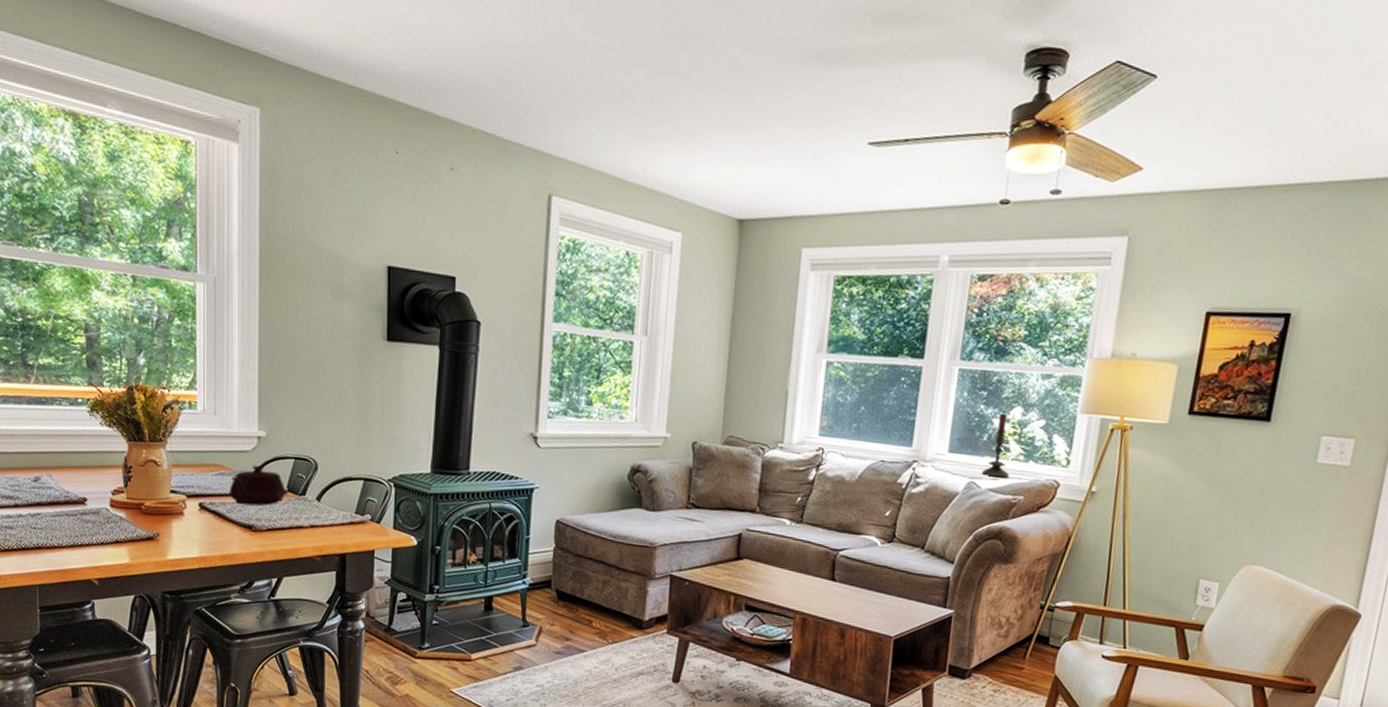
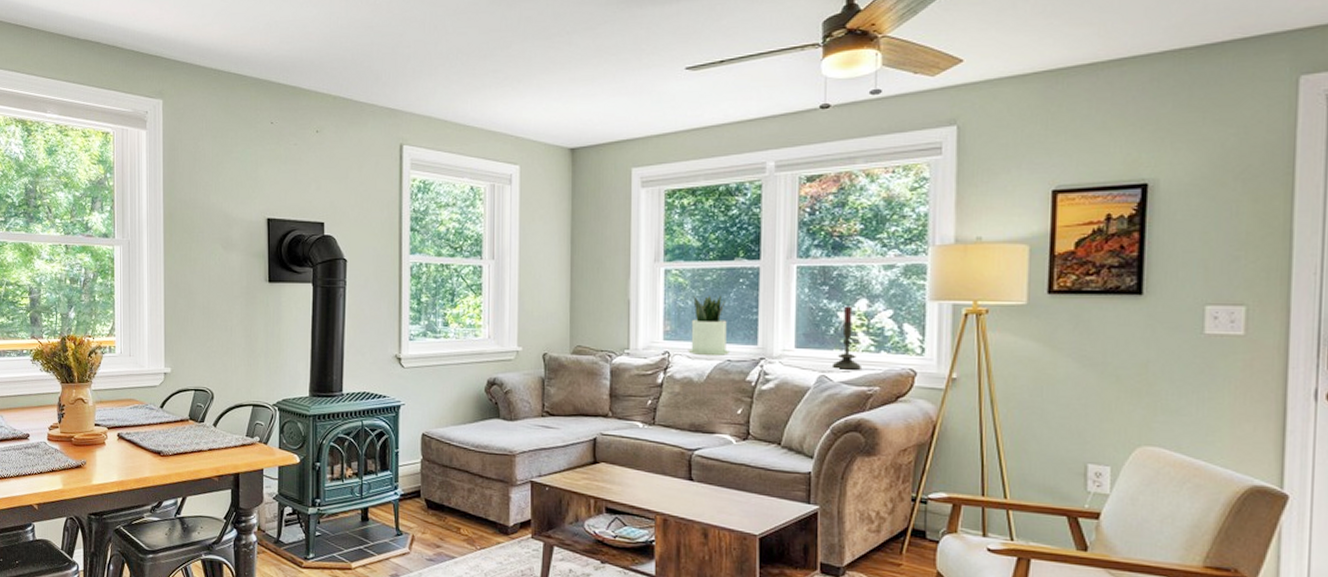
teapot: present [230,465,286,507] -> none [142,398,188,434]
planter: none [842,391,885,457] -> present [688,296,729,357]

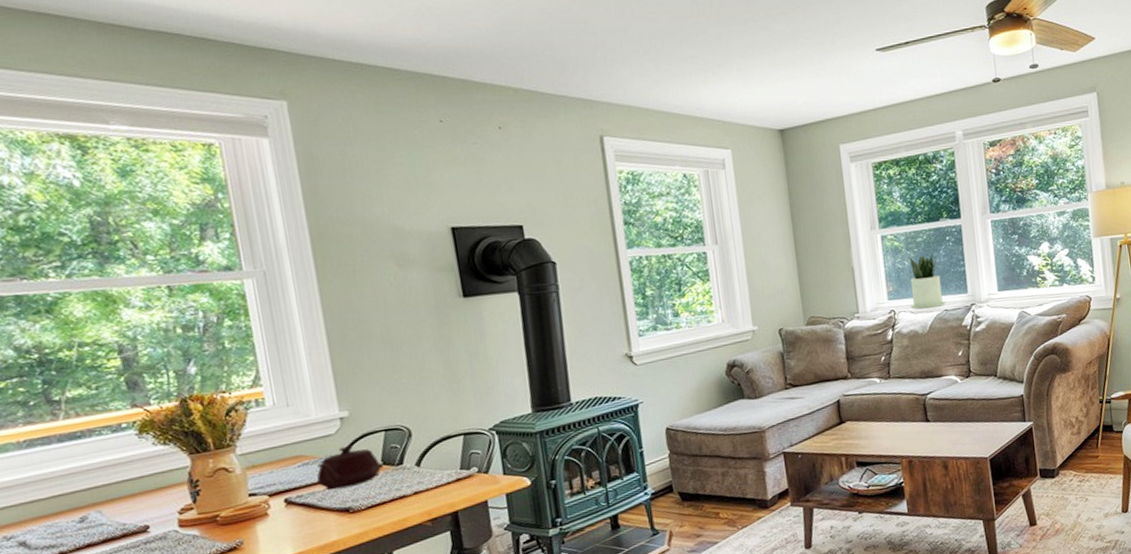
teapot: none [142,398,188,434] -> present [317,445,381,490]
candle: present [831,304,861,370] -> none [1028,248,1051,305]

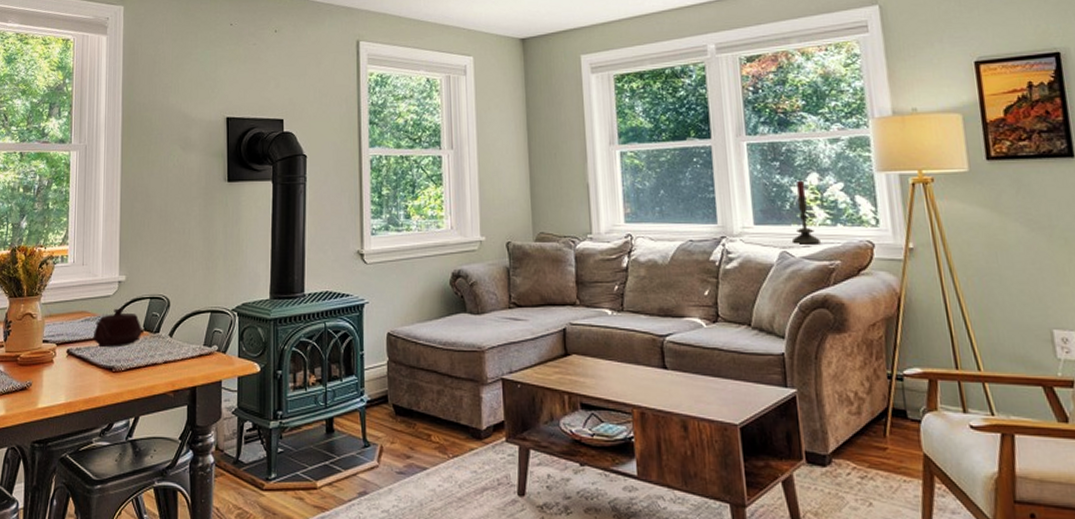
planter: present [909,254,946,310] -> none [649,176,691,237]
candle: none [1028,248,1051,305] -> present [791,179,821,245]

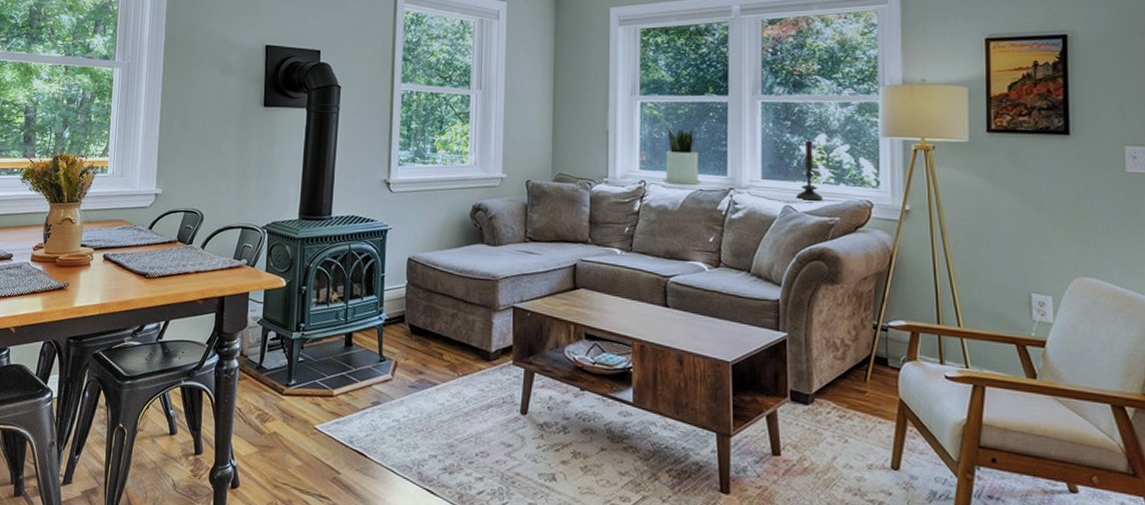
teapot: present [94,308,142,348] -> none [129,219,176,256]
planter: none [649,176,691,237] -> present [662,128,701,186]

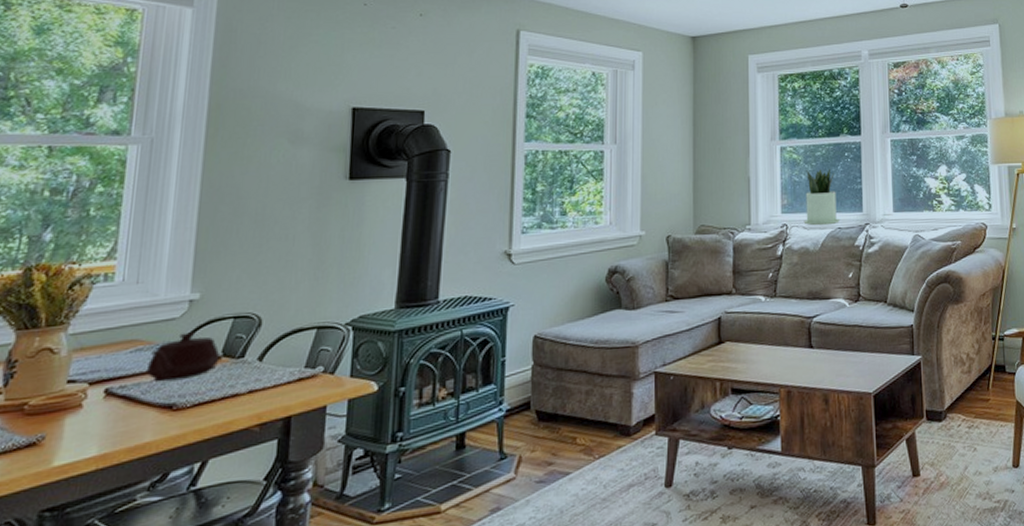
teapot: none [129,219,176,256] -> present [147,332,220,382]
candle: present [795,138,823,201] -> none [923,171,946,228]

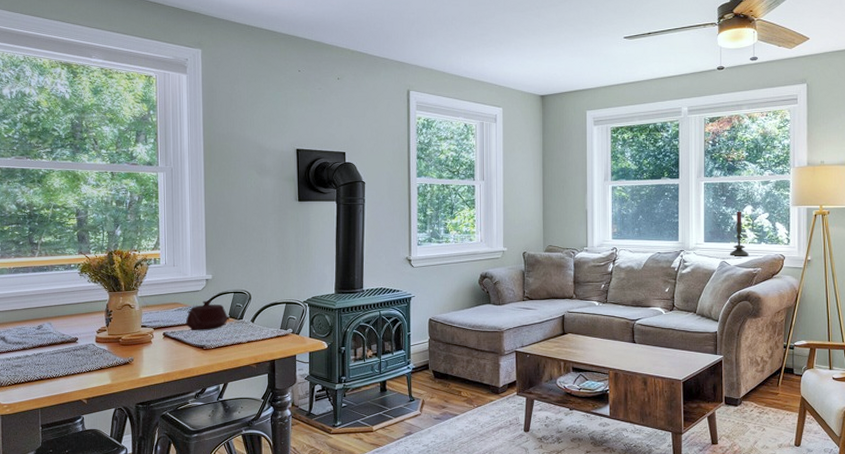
planter: present [803,169,839,226] -> none [630,206,659,250]
candle: none [923,171,946,228] -> present [729,210,749,256]

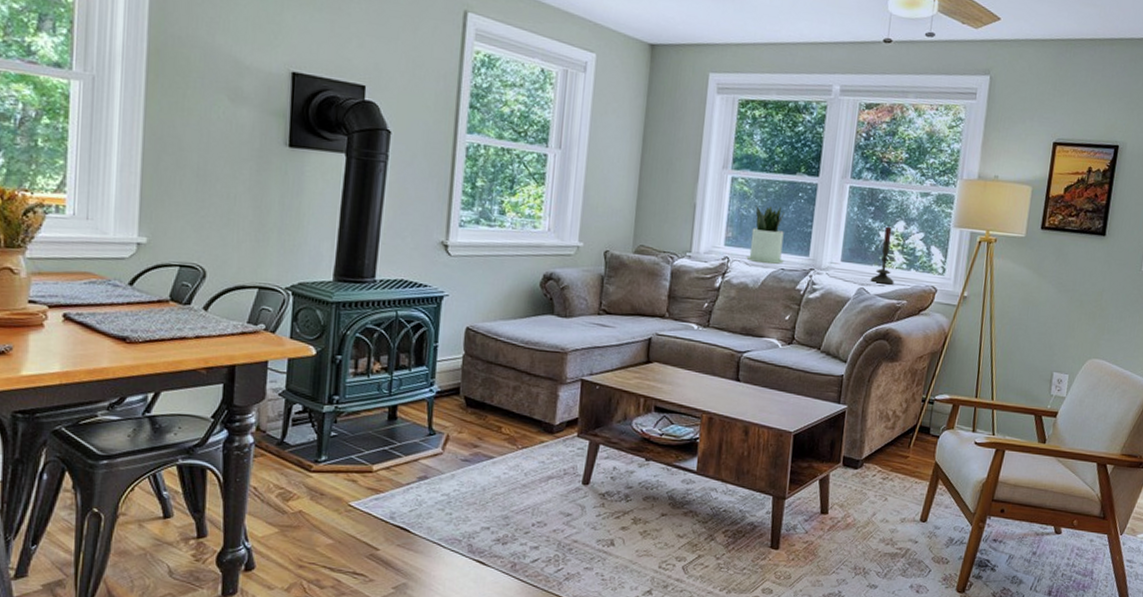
teapot: present [186,300,228,331] -> none [101,273,168,317]
planter: none [630,206,659,250] -> present [746,205,785,265]

